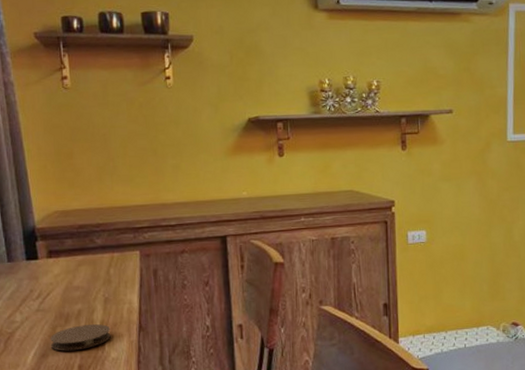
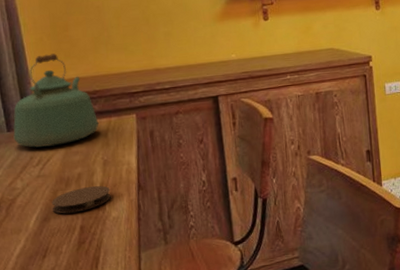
kettle: none [14,182,101,280] -> present [13,53,99,148]

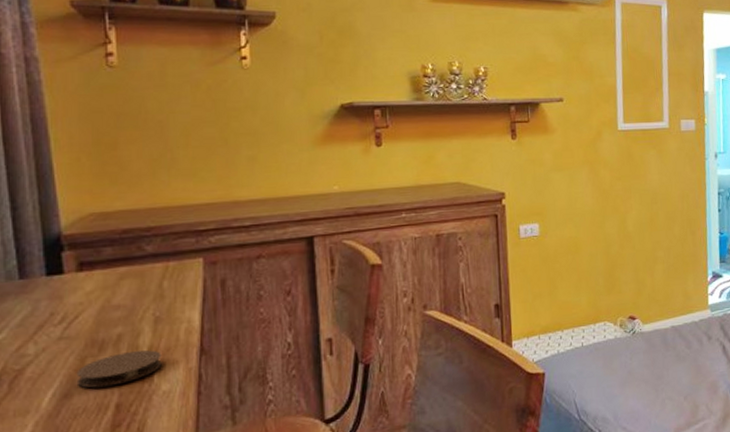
kettle: present [13,53,99,148] -> none [28,178,152,301]

